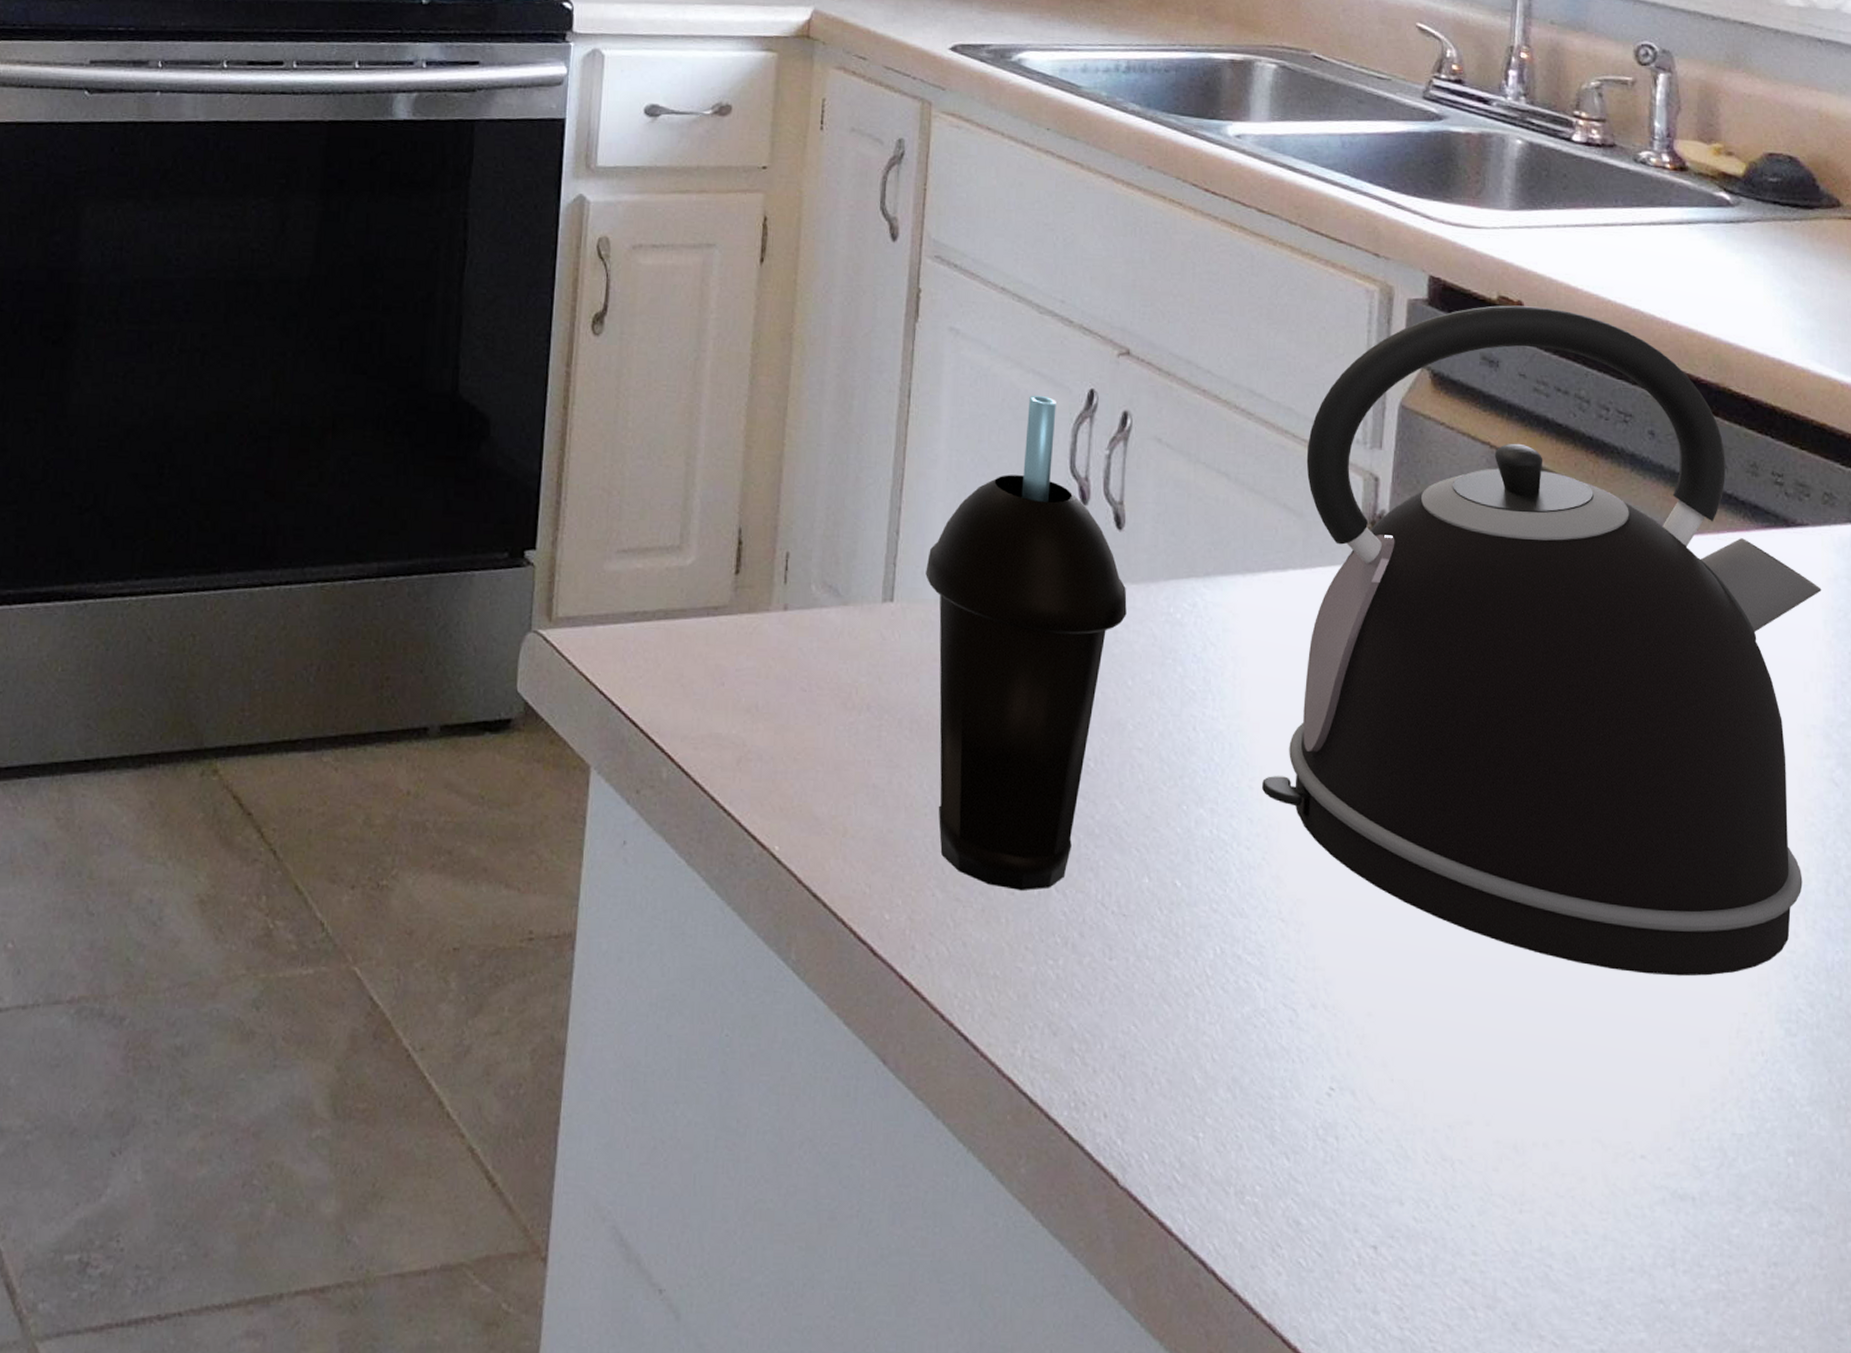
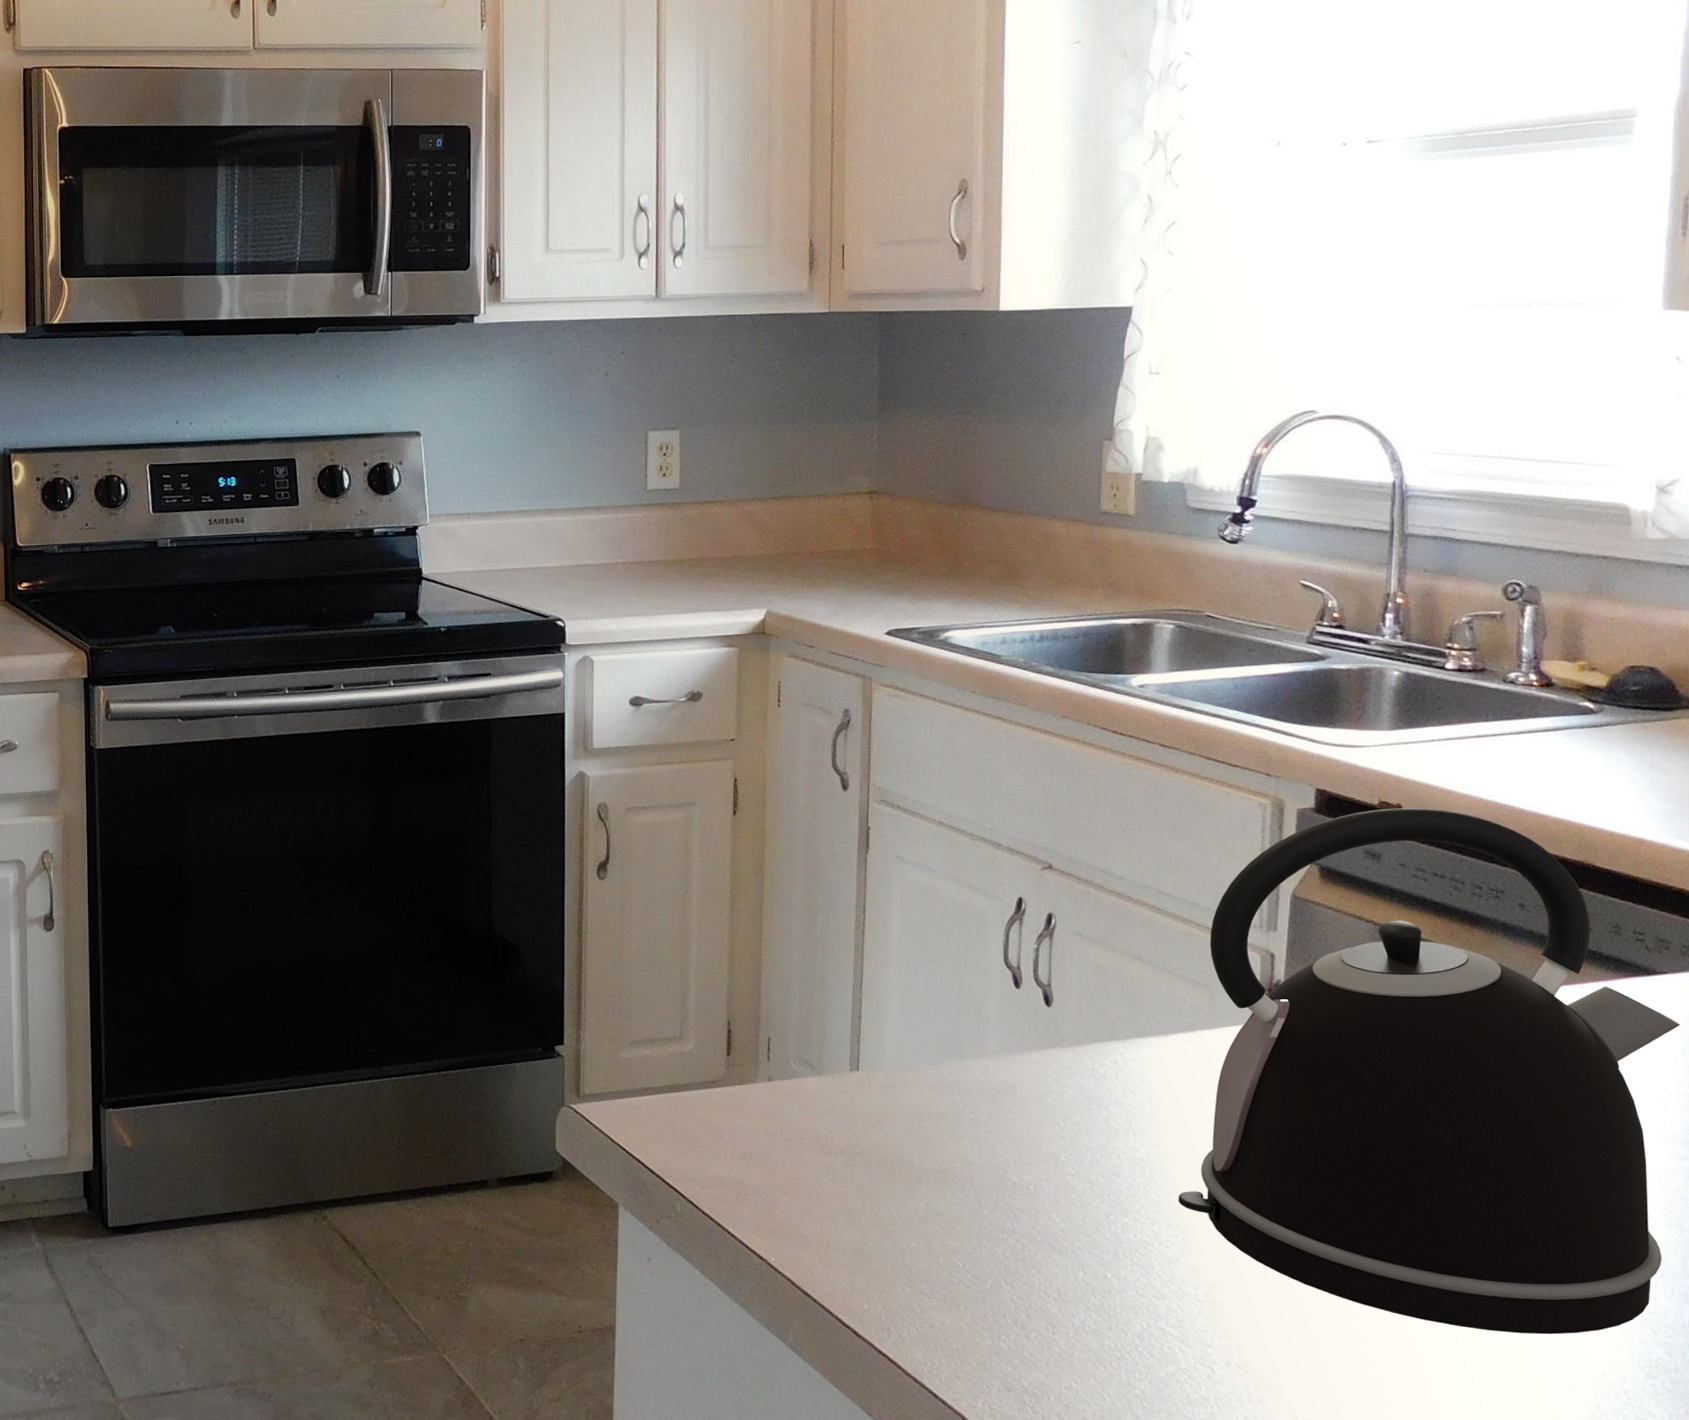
cup: present [926,395,1127,890] -> none [885,905,1057,1284]

